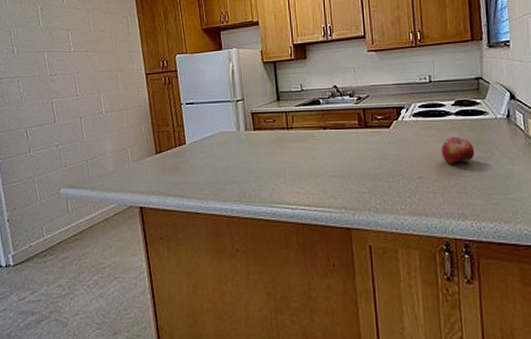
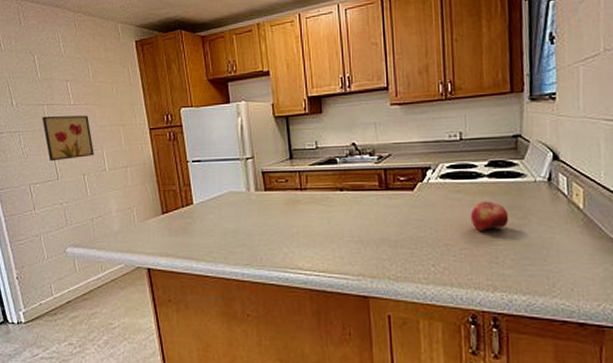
wall art: none [41,61,92,105] -> present [42,115,94,162]

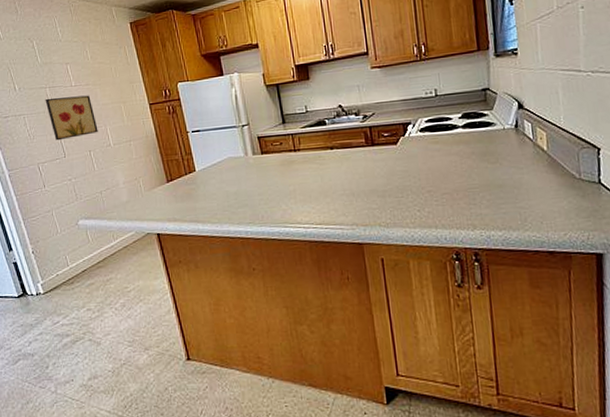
fruit: present [470,201,509,231] -> none [448,149,483,177]

